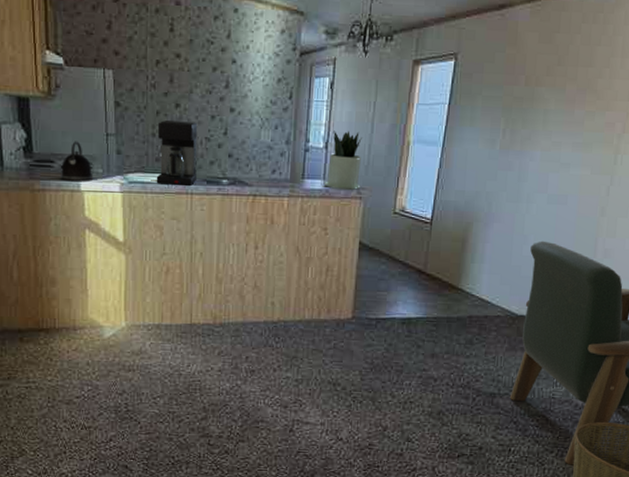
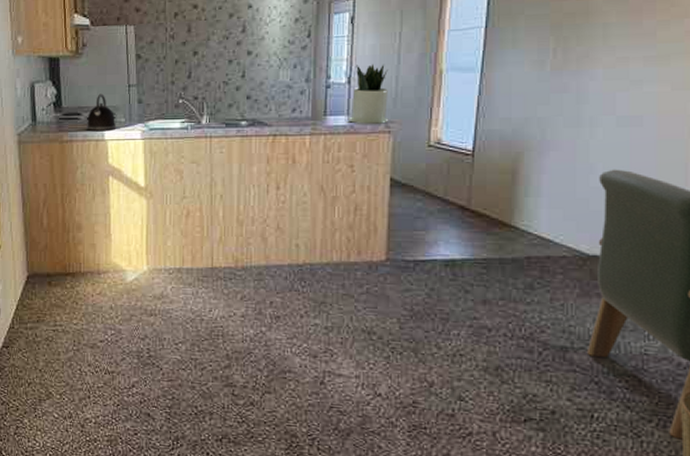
coffee maker: present [156,119,198,187] -> none [175,67,216,131]

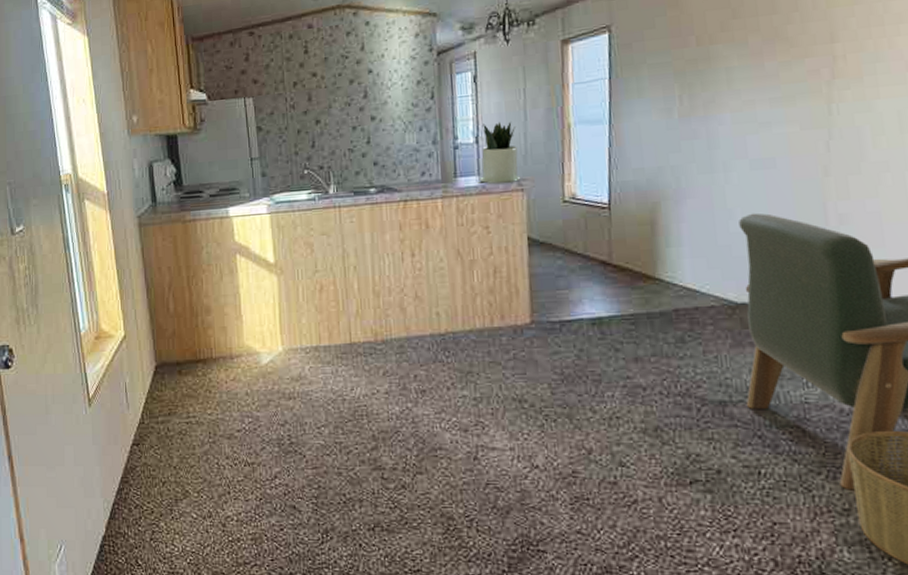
kettle: present [87,94,117,132] -> none [209,169,241,209]

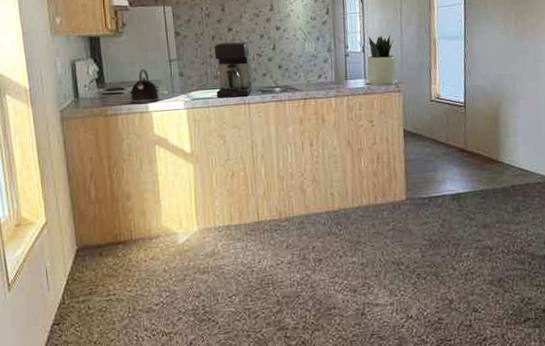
kettle: none [209,169,241,209] -> present [130,69,160,105]
coffee maker: none [299,135,343,201] -> present [214,42,252,99]

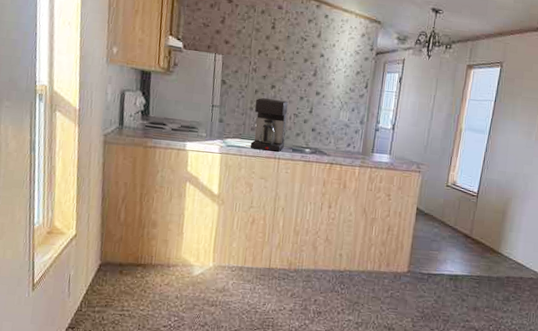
kettle: present [130,69,160,105] -> none [170,109,198,143]
planter: present [365,35,398,87] -> none [389,116,423,166]

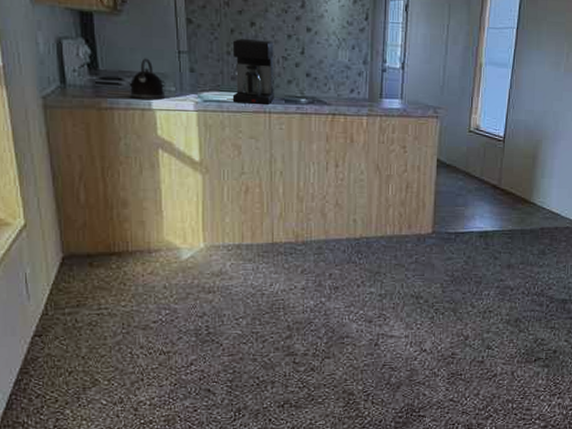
kettle: none [170,109,198,143] -> present [130,58,166,101]

